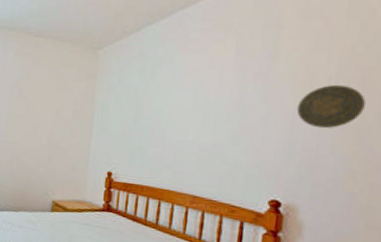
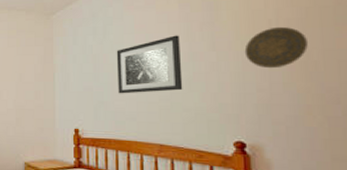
wall art: none [158,83,231,143] -> present [116,35,183,94]

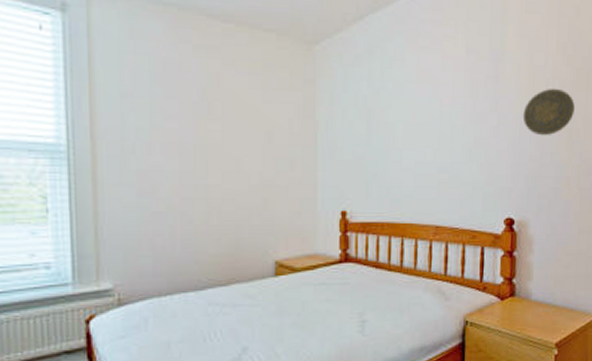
wall art: present [116,35,183,94] -> none [394,89,464,164]

